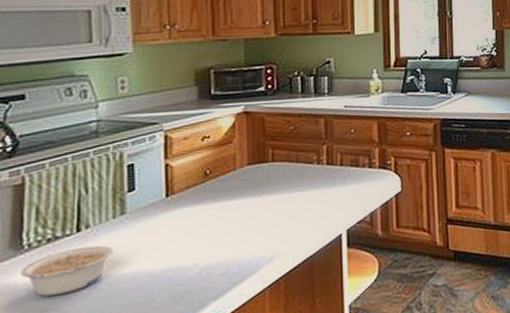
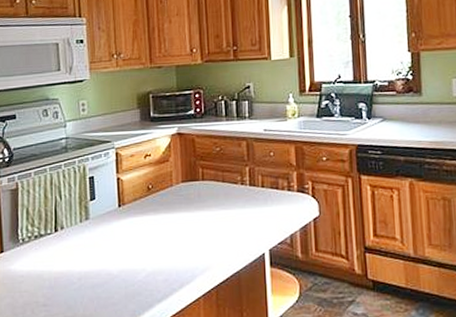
legume: present [20,245,113,296] -> none [17,244,81,283]

